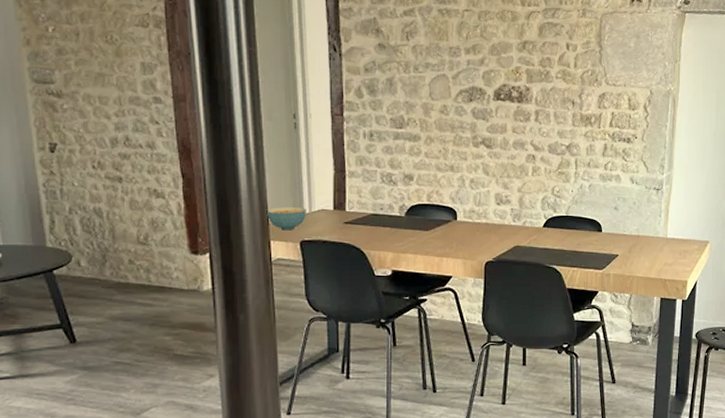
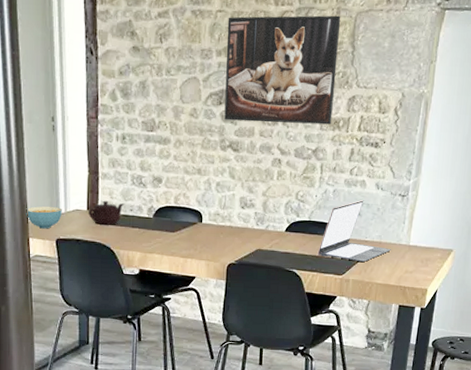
teapot: none [335,199,374,225] -> present [88,200,124,225]
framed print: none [475,16,587,121] -> present [224,15,341,125]
laptop: none [576,194,650,255] -> present [317,200,392,262]

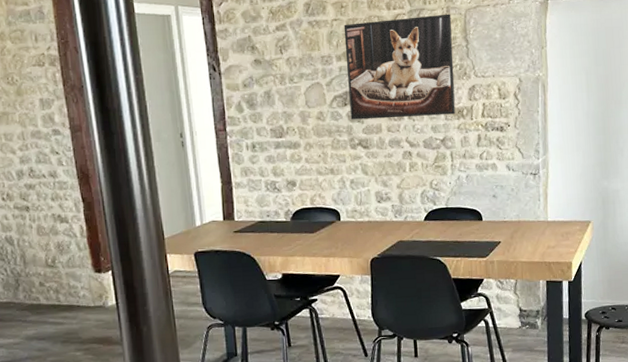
cereal bowl: present [26,206,62,229] -> none [161,221,198,244]
teapot: present [88,200,124,225] -> none [225,209,261,233]
laptop: present [317,200,392,262] -> none [458,182,531,242]

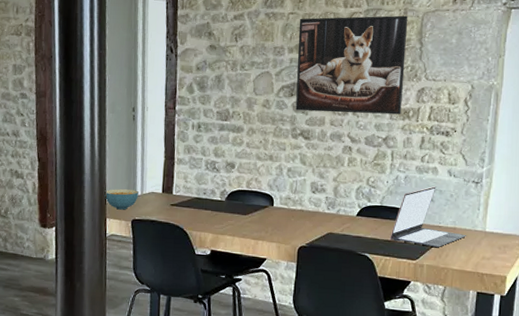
cereal bowl: none [161,221,198,244] -> present [104,189,138,210]
laptop: none [458,182,531,242] -> present [390,186,467,247]

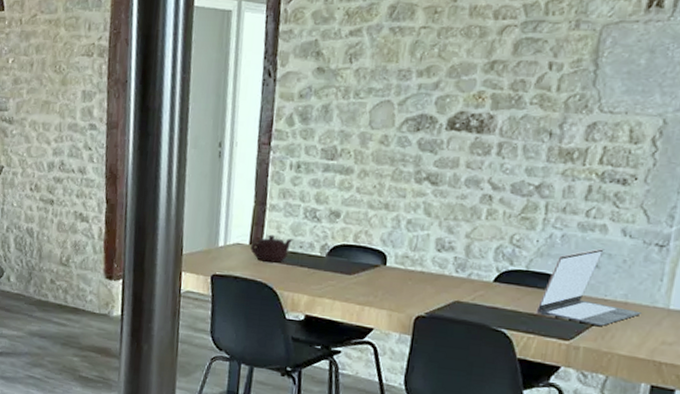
cereal bowl: present [104,189,138,210] -> none [181,238,221,263]
teapot: none [163,184,198,207] -> present [250,234,293,263]
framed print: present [295,15,408,115] -> none [421,28,581,156]

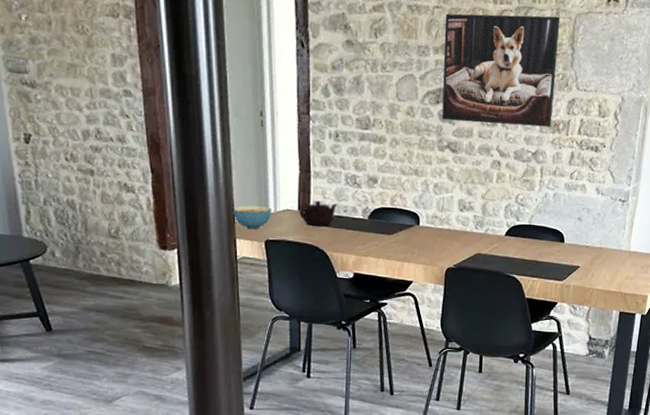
cereal bowl: none [181,238,221,263] -> present [232,205,271,230]
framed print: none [421,28,581,156] -> present [442,13,561,127]
laptop: present [536,248,643,326] -> none [538,205,612,267]

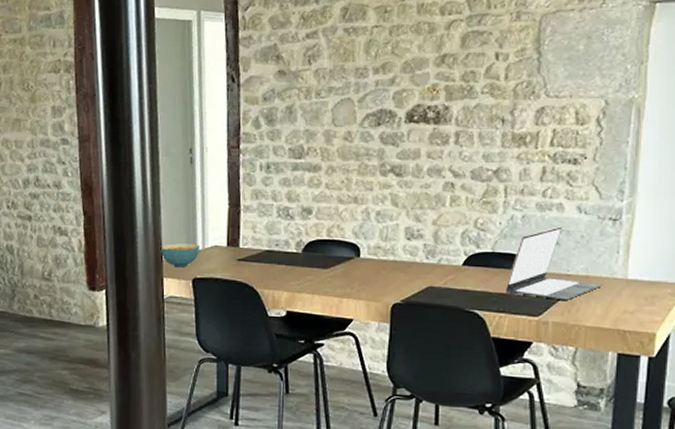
teapot: present [300,200,338,226] -> none [228,235,269,262]
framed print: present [442,13,561,127] -> none [384,20,522,142]
laptop: none [538,205,612,267] -> present [505,226,604,300]

